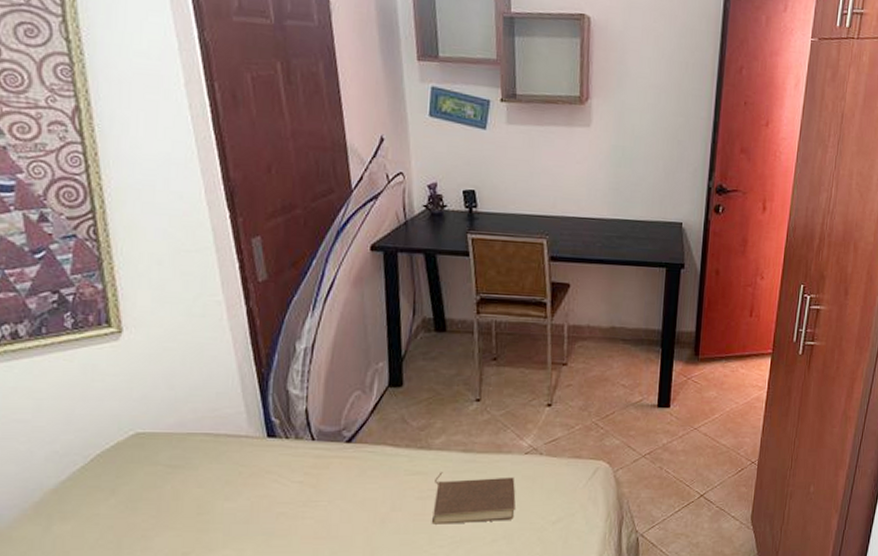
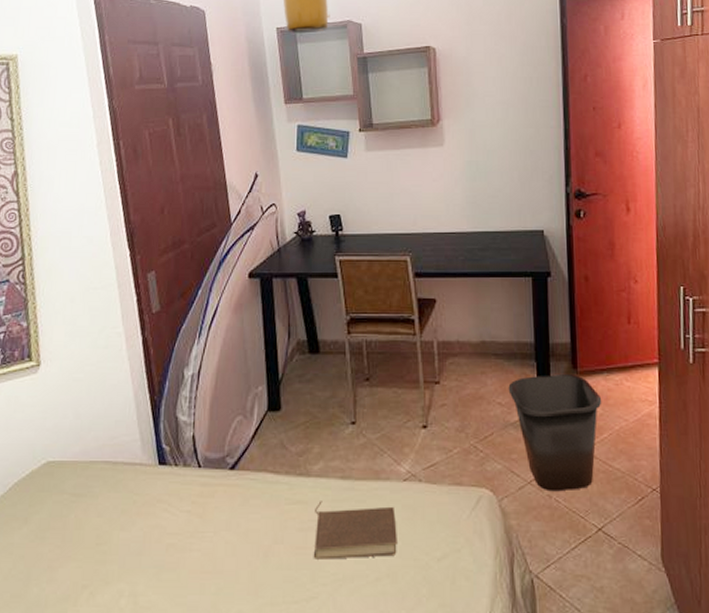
waste bin: none [632,359,718,464] -> present [508,373,602,492]

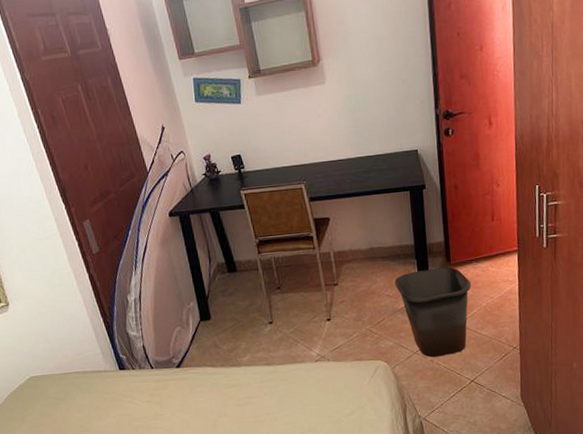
book: present [313,501,397,560] -> none [248,381,315,425]

